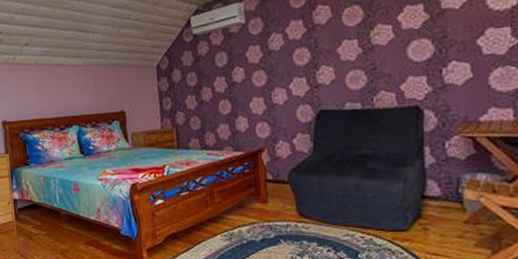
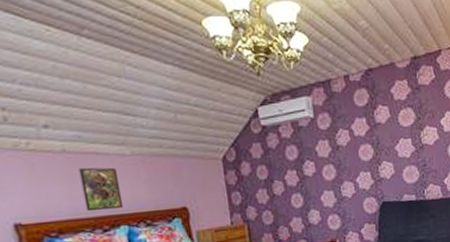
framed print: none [46,76,76,113] -> present [78,167,124,212]

